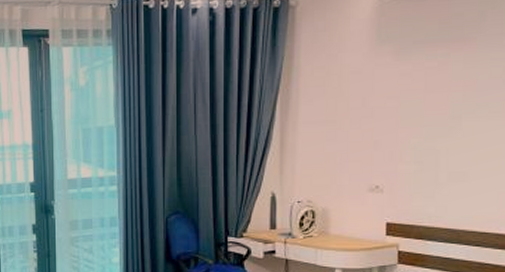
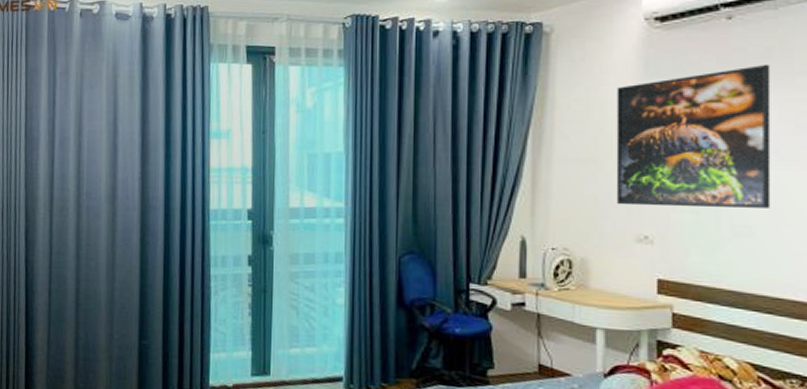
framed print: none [352,26,484,160] -> present [616,64,771,208]

